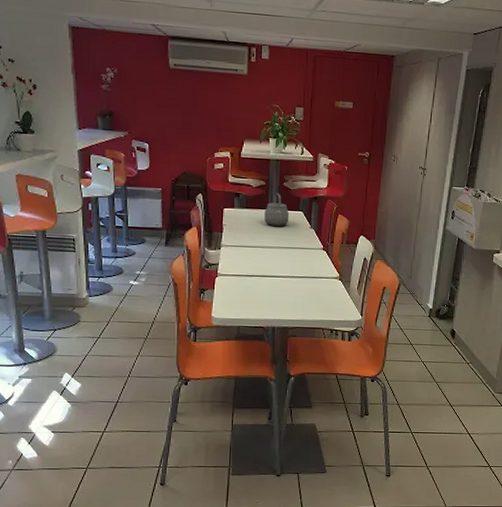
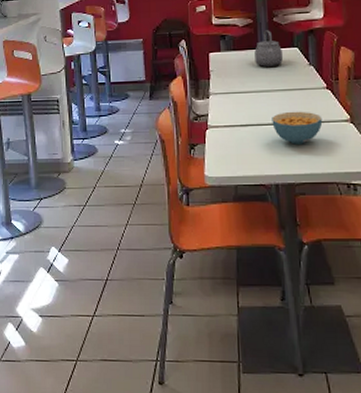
cereal bowl: none [274,266,317,295] -> present [272,111,323,145]

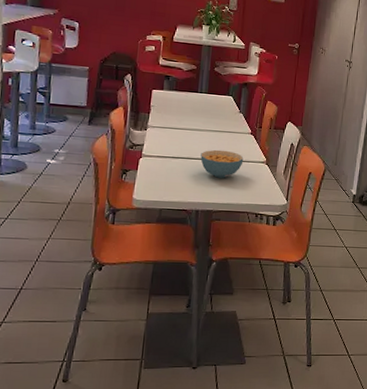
tea kettle: present [254,30,283,67] -> none [193,77,219,110]

